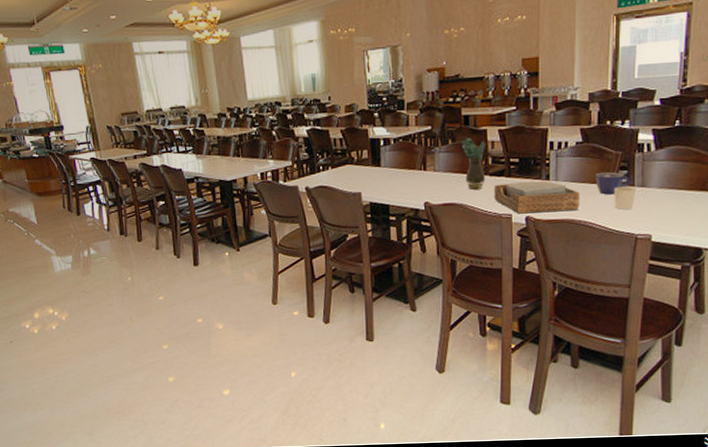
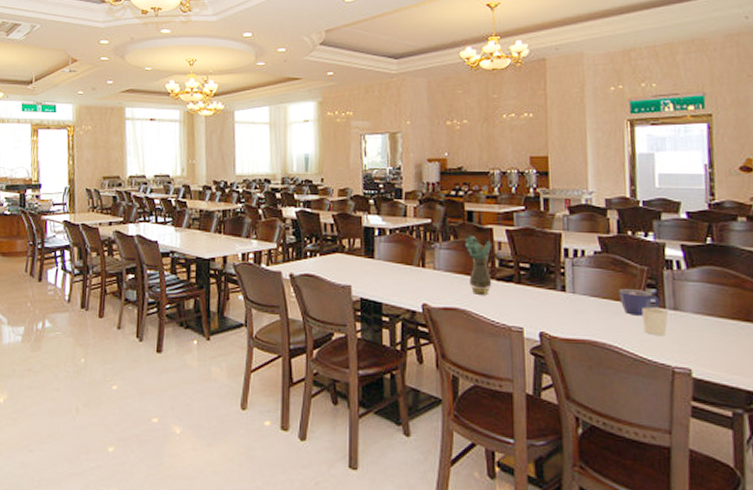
napkin holder: present [494,180,580,214] -> none [501,290,603,331]

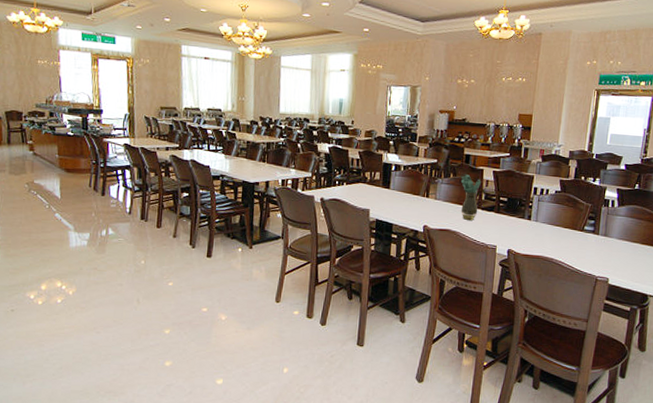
cup: present [618,289,661,316] -> none [568,220,596,240]
cup: present [642,307,668,335] -> none [581,233,600,254]

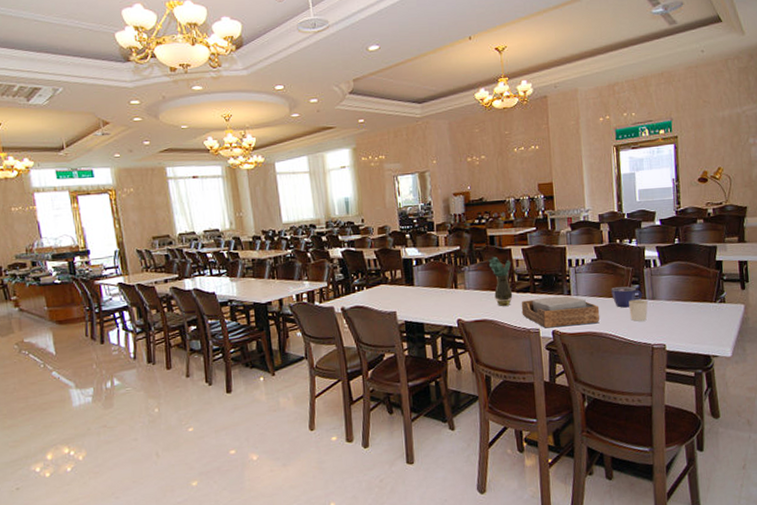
napkin holder: none [483,218,555,250] -> present [521,295,600,328]
cup: none [568,220,596,240] -> present [611,286,642,308]
cup: none [581,233,600,254] -> present [629,299,648,322]

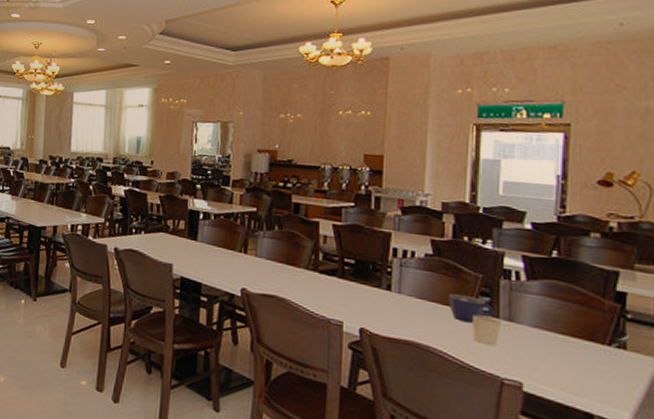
vase: present [487,255,513,306] -> none [288,223,317,286]
napkin holder: present [521,295,600,328] -> none [322,284,429,333]

